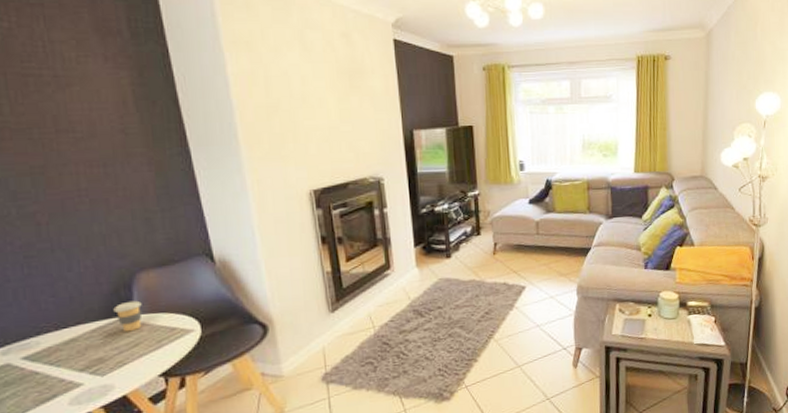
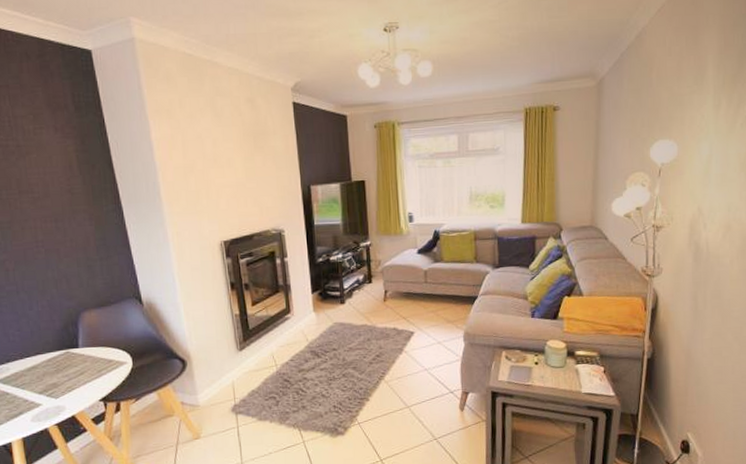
coffee cup: present [113,300,142,332] -> none [64,335,86,362]

